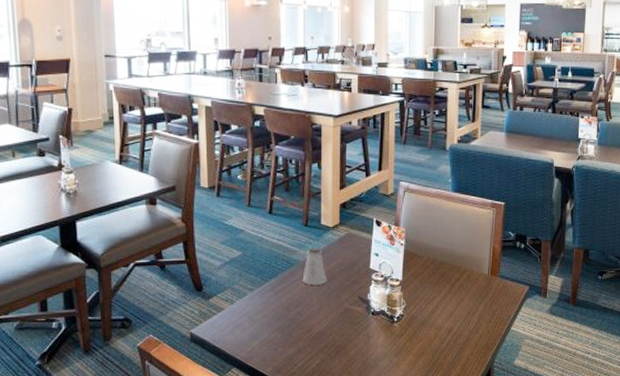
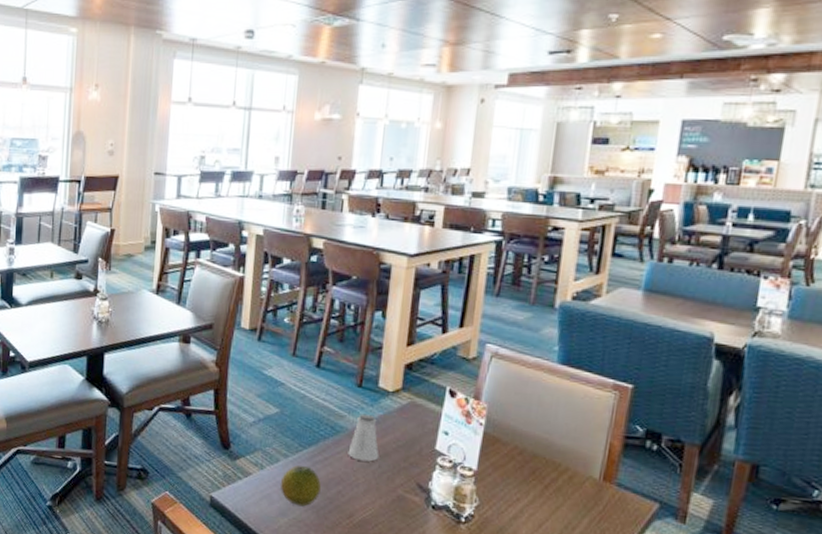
fruit: none [249,296,283,329] -> present [280,465,321,507]

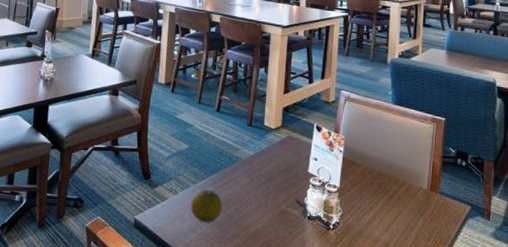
saltshaker: present [348,414,380,462] -> none [242,146,267,184]

